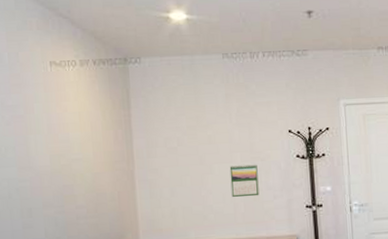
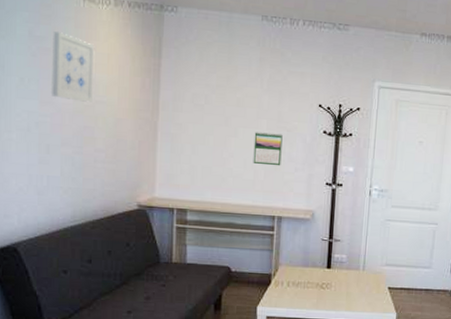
wall art: none [24,98,69,162] -> present [50,31,95,103]

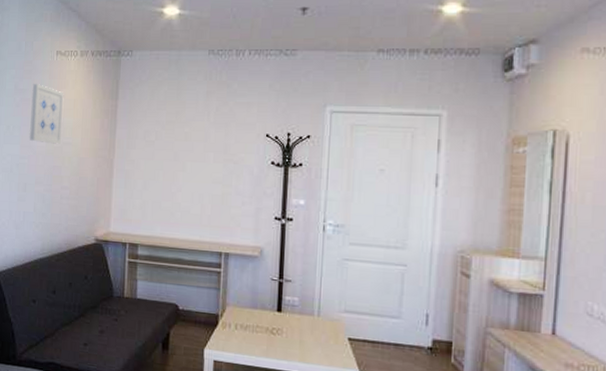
calendar: present [253,132,283,166] -> none [200,165,229,200]

